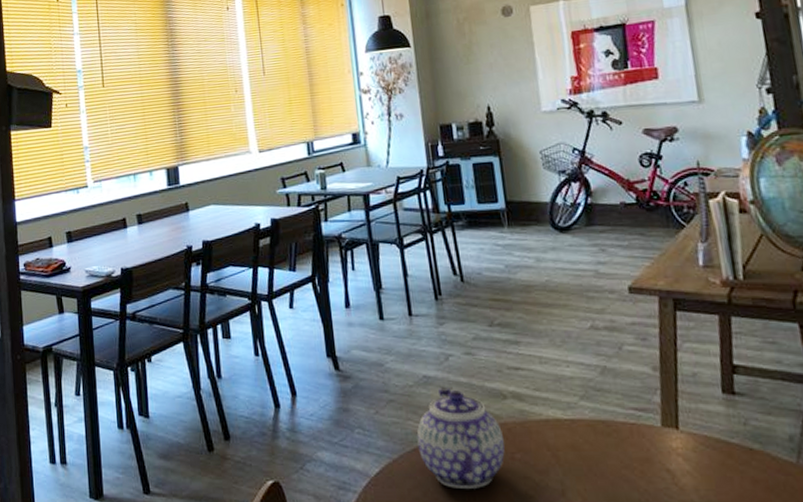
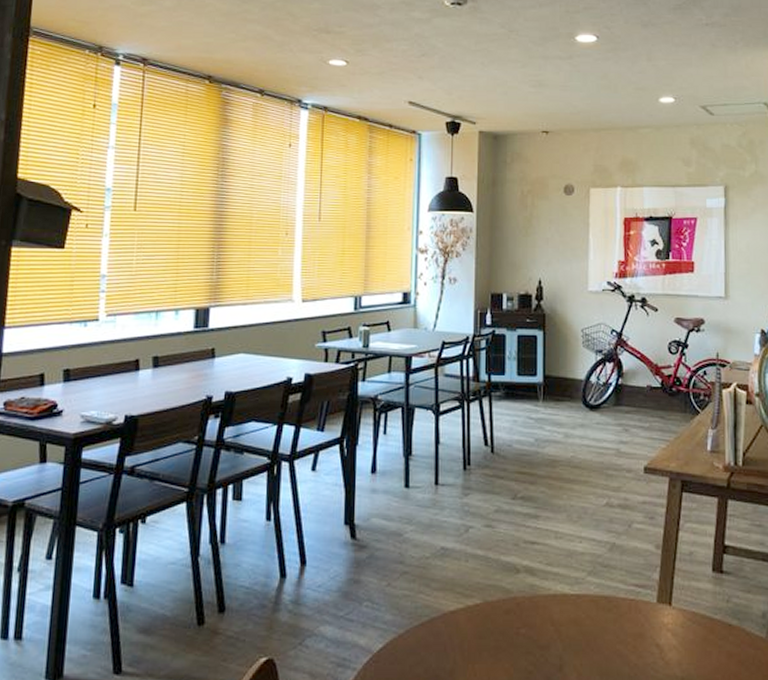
teapot: present [417,386,505,489] -> none [426,559,512,665]

